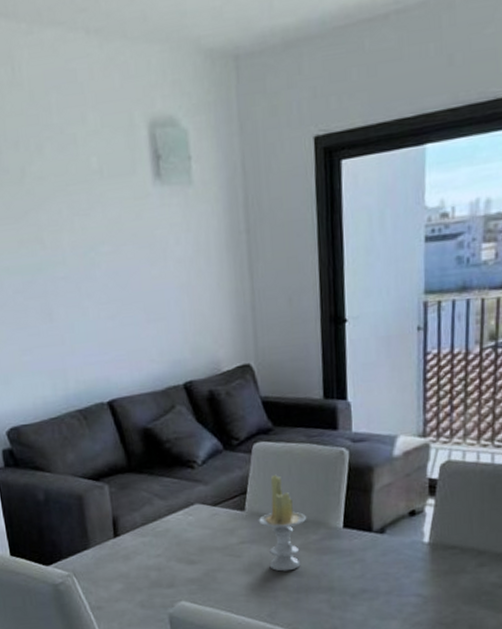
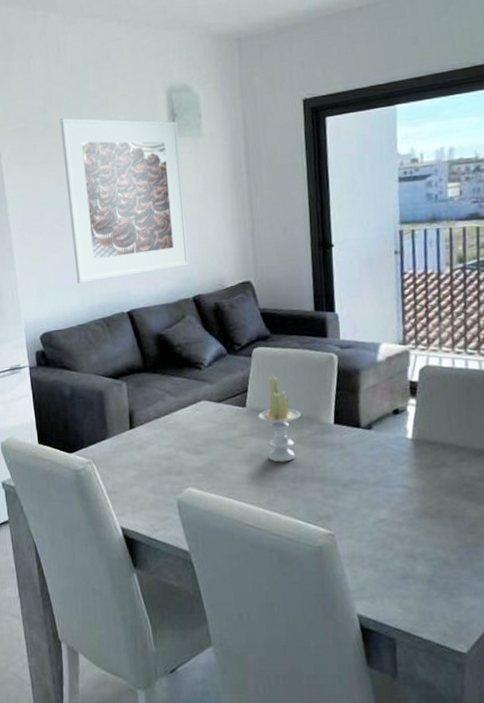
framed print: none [18,160,178,368] -> present [60,118,189,283]

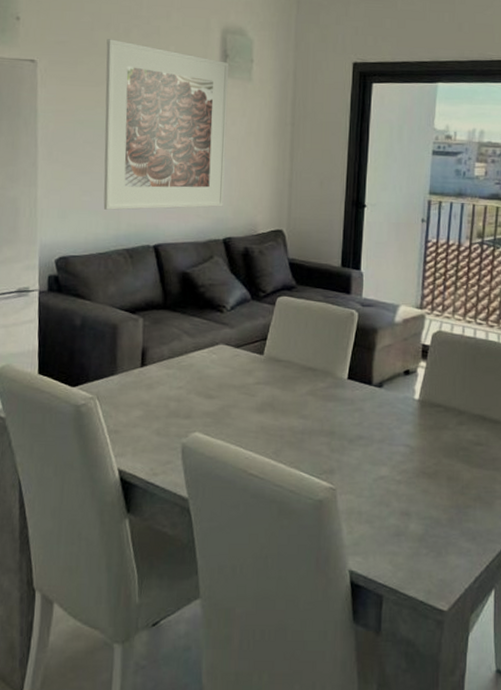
candle: present [257,375,302,463] -> none [274,326,317,413]

